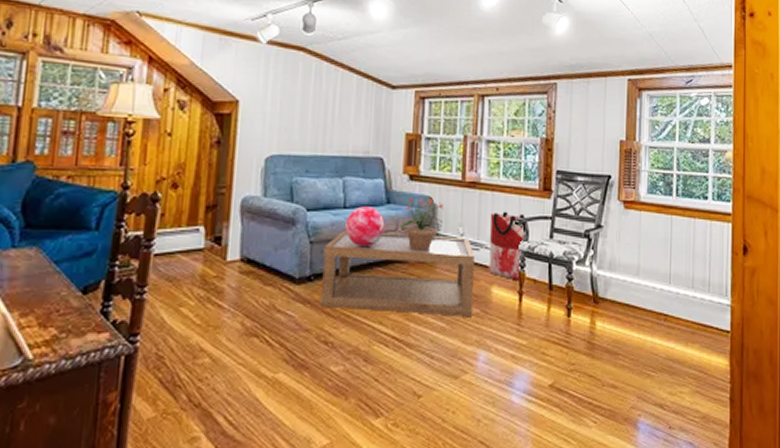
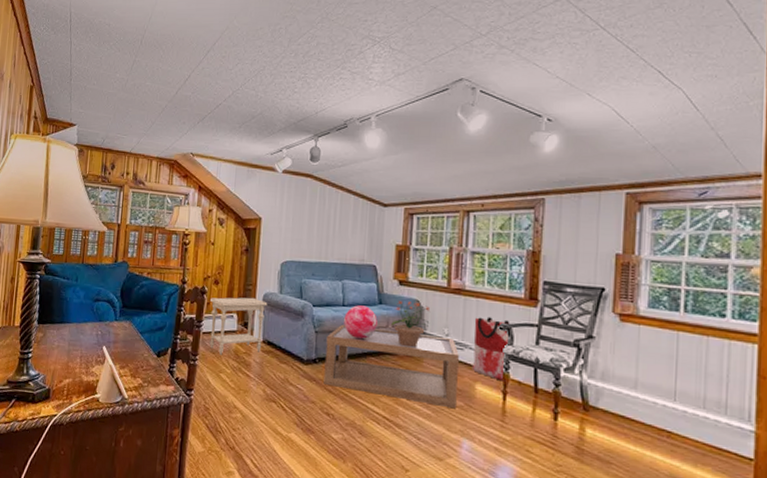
side table: none [164,203,248,283] -> present [210,297,268,355]

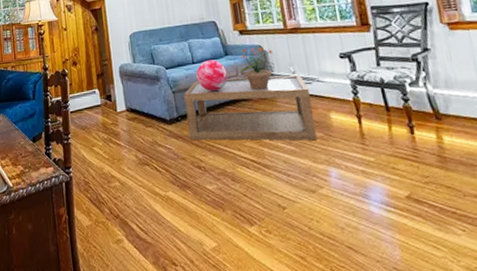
side table: present [210,297,268,355] -> none [72,71,126,130]
bag: present [472,316,510,382] -> none [315,48,357,106]

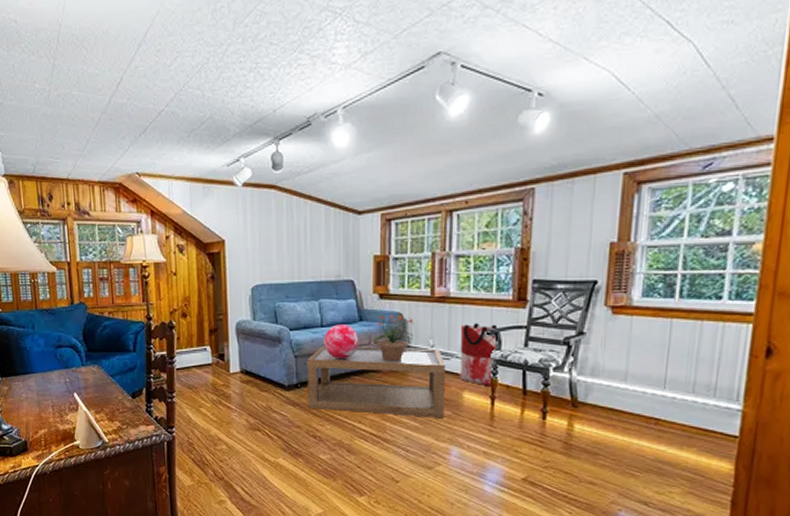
bag: none [315,48,357,106] -> present [459,323,498,387]

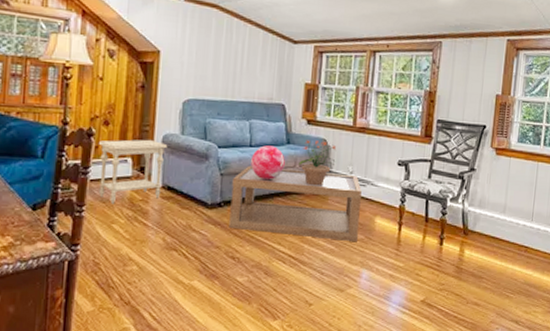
side table: none [180,327,242,390] -> present [99,139,168,204]
bag: present [459,323,498,387] -> none [372,154,408,214]

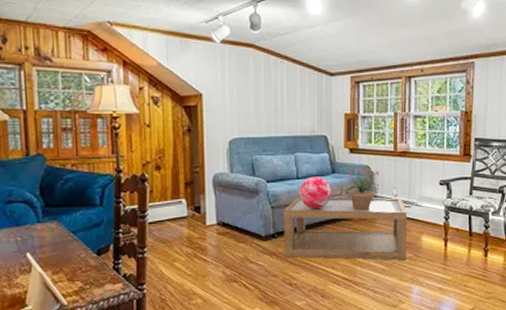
side table: present [99,139,168,204] -> none [153,180,219,244]

